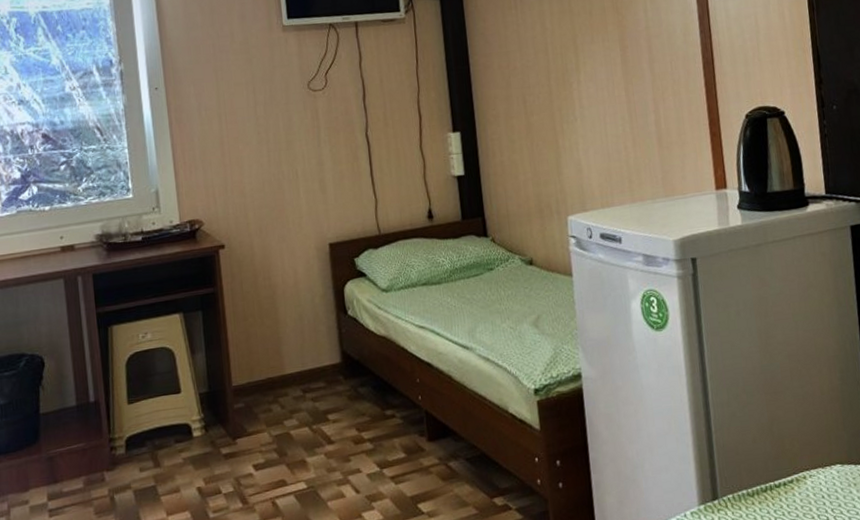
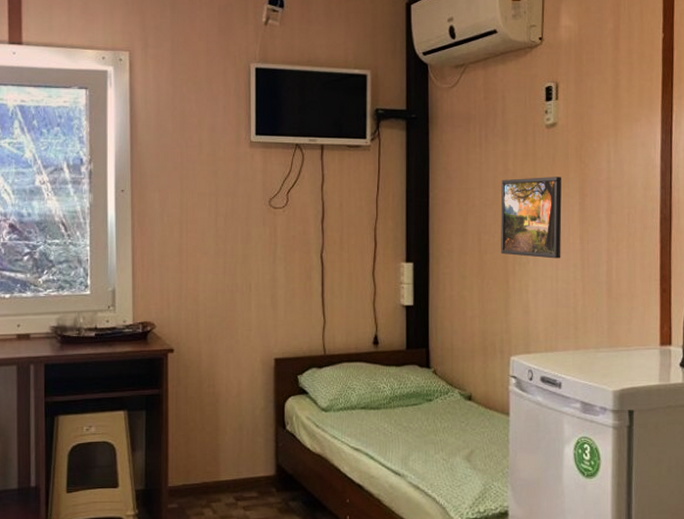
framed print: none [540,31,608,115] -> present [500,177,562,259]

